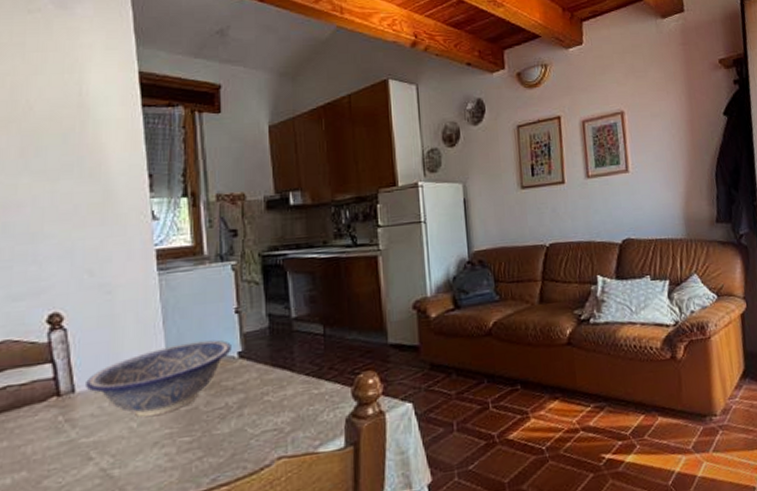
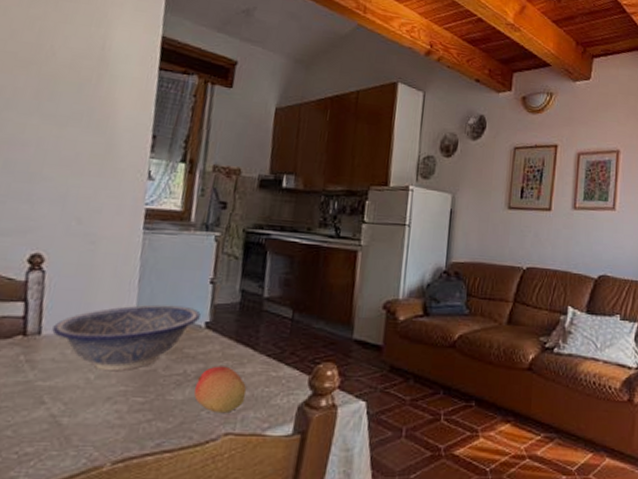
fruit: none [239,392,292,440] -> present [193,366,247,414]

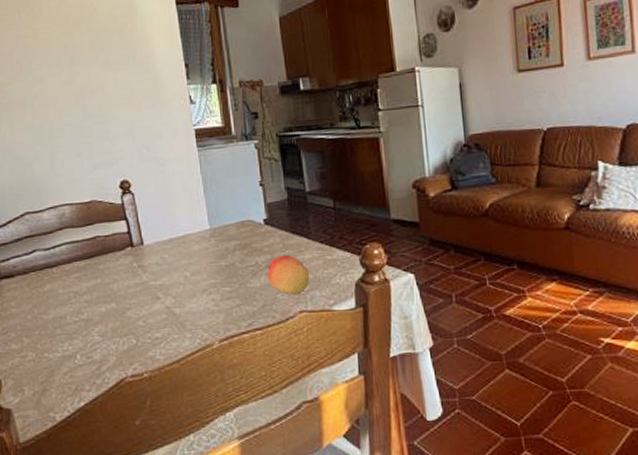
decorative bowl: present [52,304,201,372] -> none [151,208,258,269]

